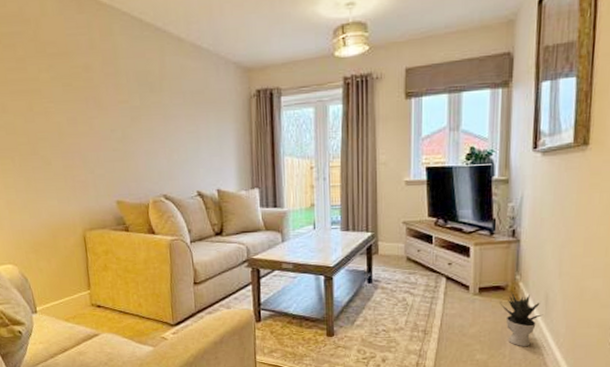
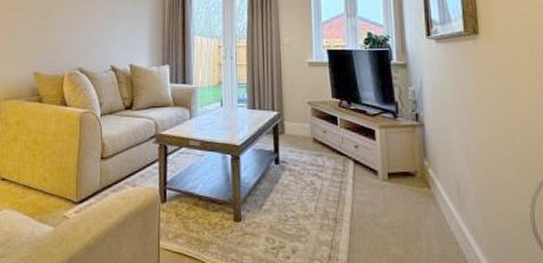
potted plant: present [500,291,544,346] -> none [410,178,457,240]

